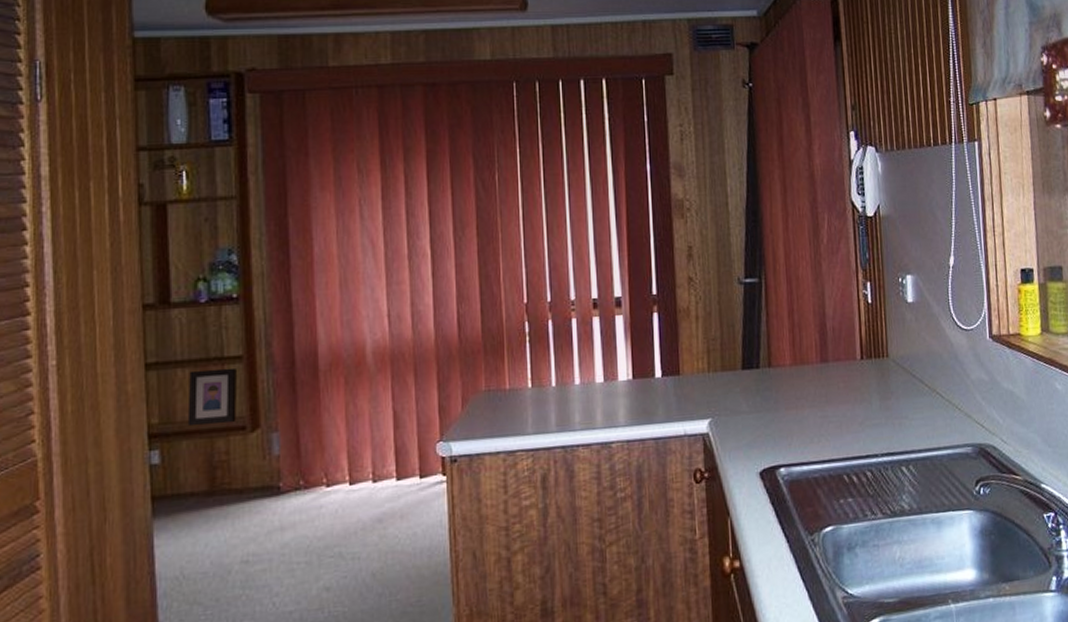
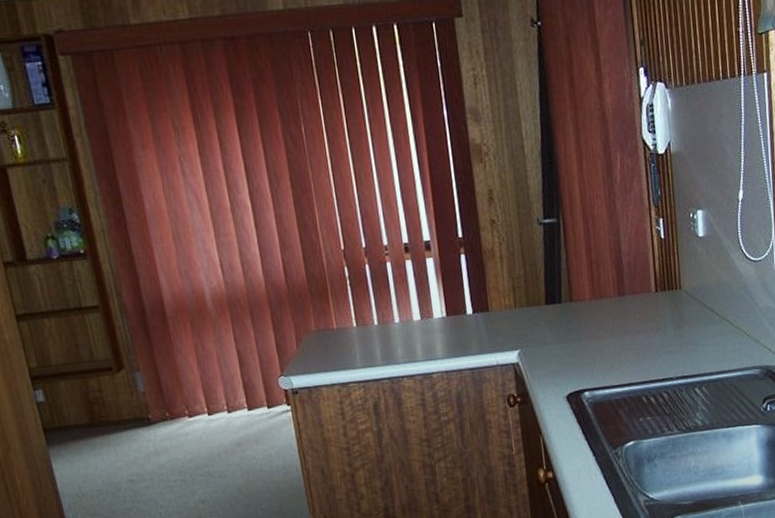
picture frame: present [187,367,236,425] -> none [55,316,103,368]

